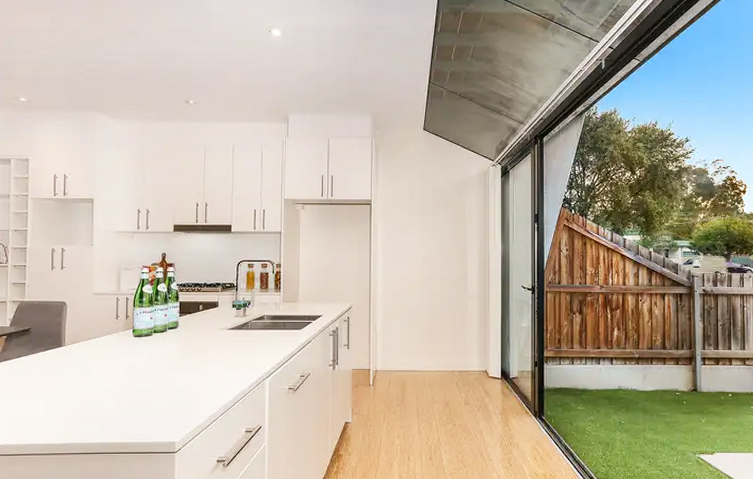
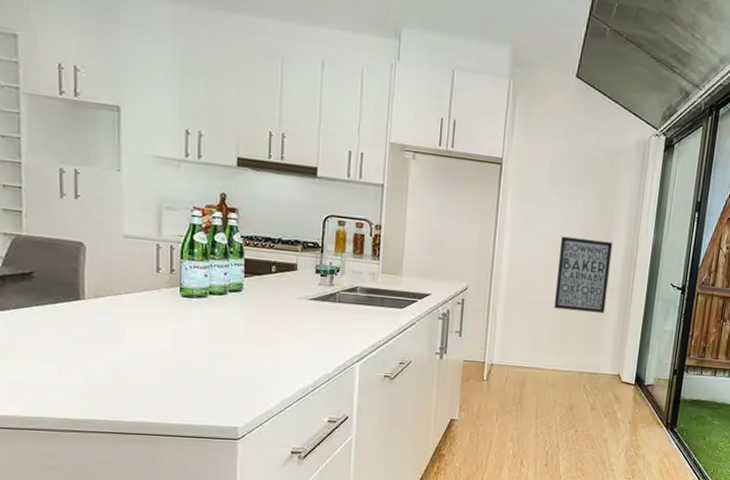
wall art: none [423,256,468,318] -> present [553,236,613,314]

